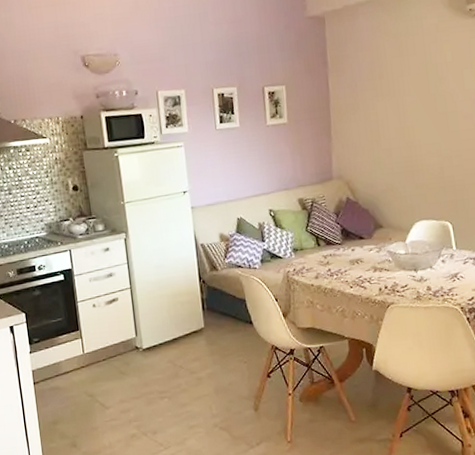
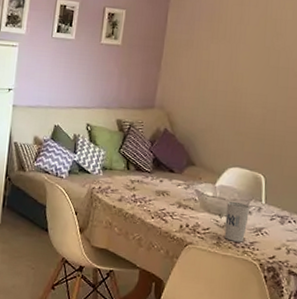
cup: none [419,253,443,293] -> present [224,201,251,242]

